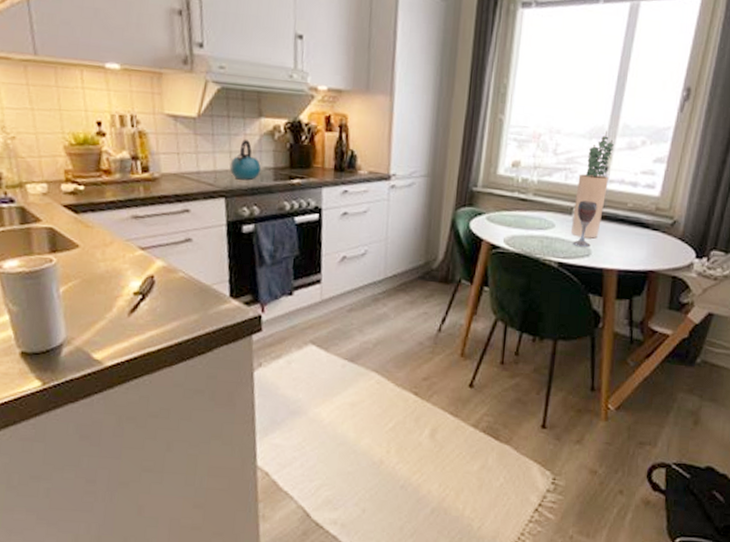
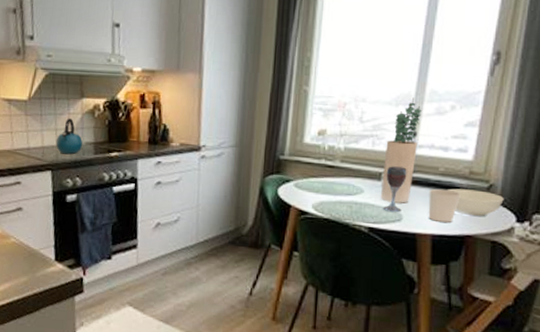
dixie cup: none [615,224,647,259] -> present [428,188,461,223]
bowl: none [635,224,686,253] -> present [447,188,504,217]

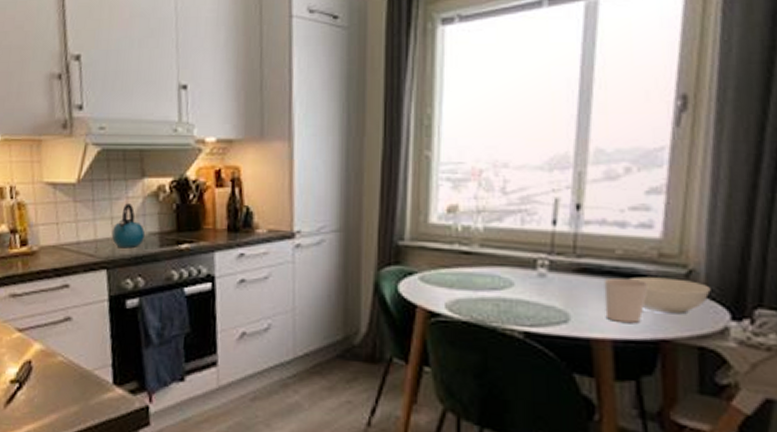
vase: present [380,97,421,204] -> none [536,159,585,299]
cup: present [382,166,407,213] -> none [540,250,572,312]

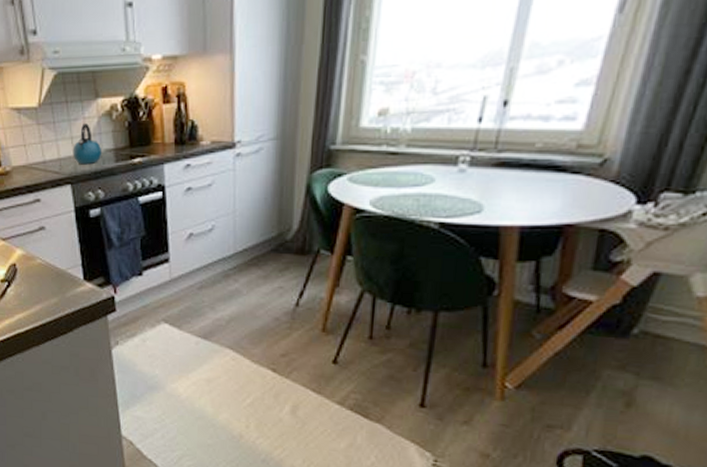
dixie cup: present [603,277,649,324] -> none [517,169,563,212]
bowl: present [629,276,711,315] -> none [545,167,622,201]

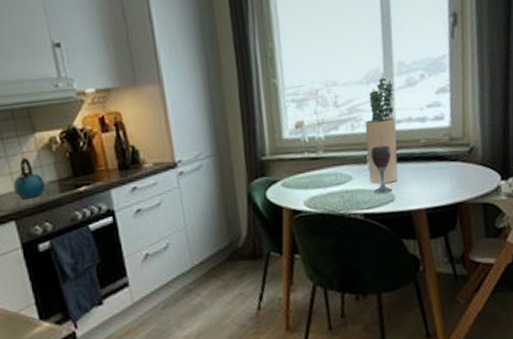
vase: none [455,55,516,191] -> present [364,73,399,185]
cup: none [457,146,493,203] -> present [370,145,393,195]

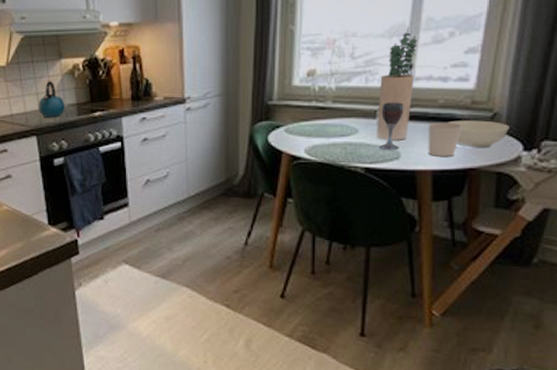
dixie cup: none [415,160,446,195] -> present [428,122,462,158]
bowl: none [432,155,487,183] -> present [448,120,510,148]

